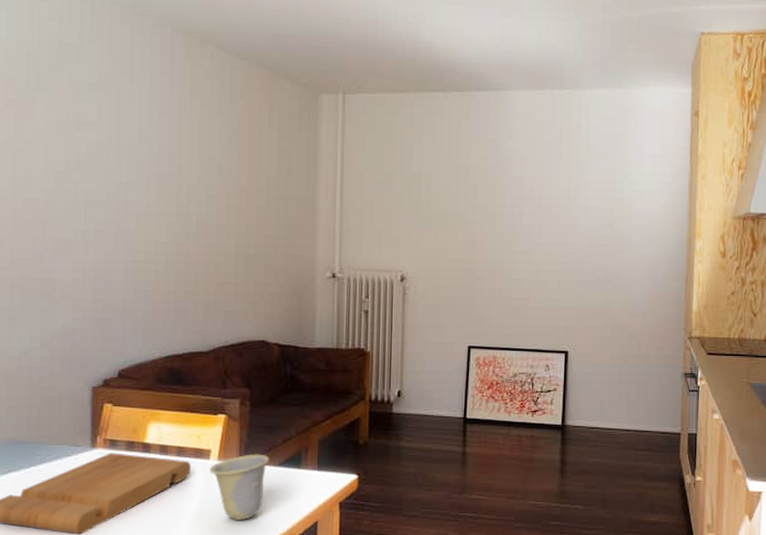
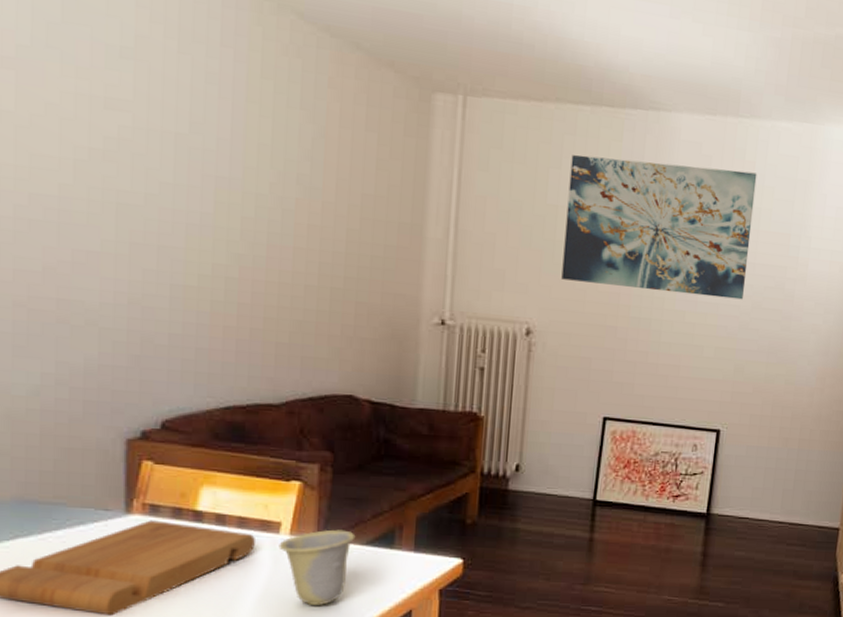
wall art: none [427,131,583,239] -> present [561,155,757,300]

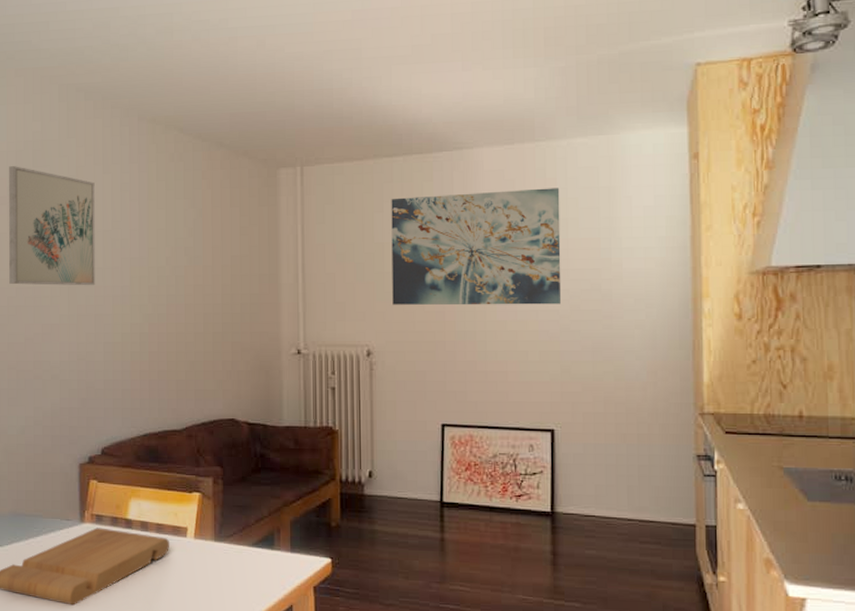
wall art: none [17,13,164,207] -> present [9,166,95,286]
cup: present [279,529,356,605] -> none [187,533,244,599]

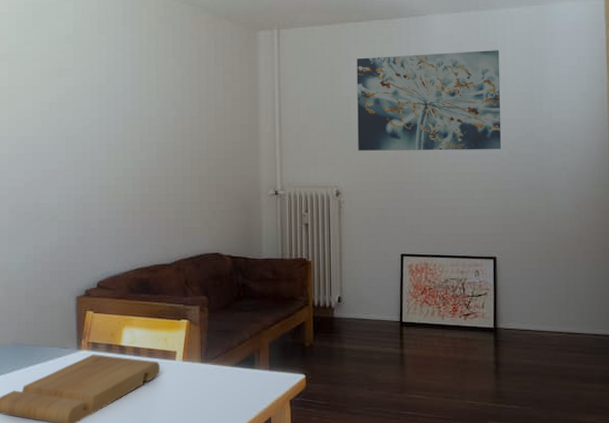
wall art: present [9,166,95,286] -> none [10,26,91,135]

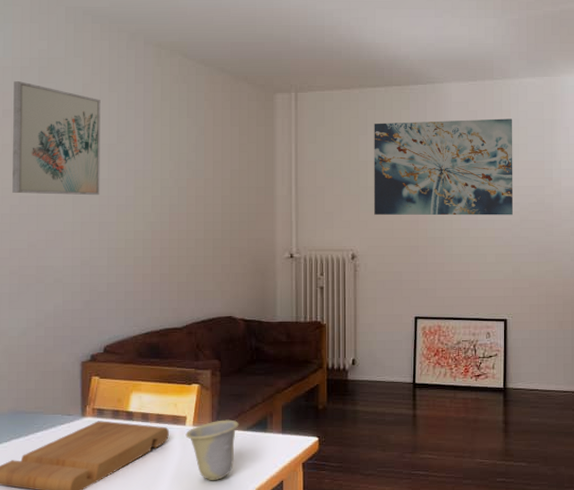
wall art: none [10,26,91,135] -> present [12,81,101,196]
cup: none [175,355,227,415] -> present [185,419,239,480]

